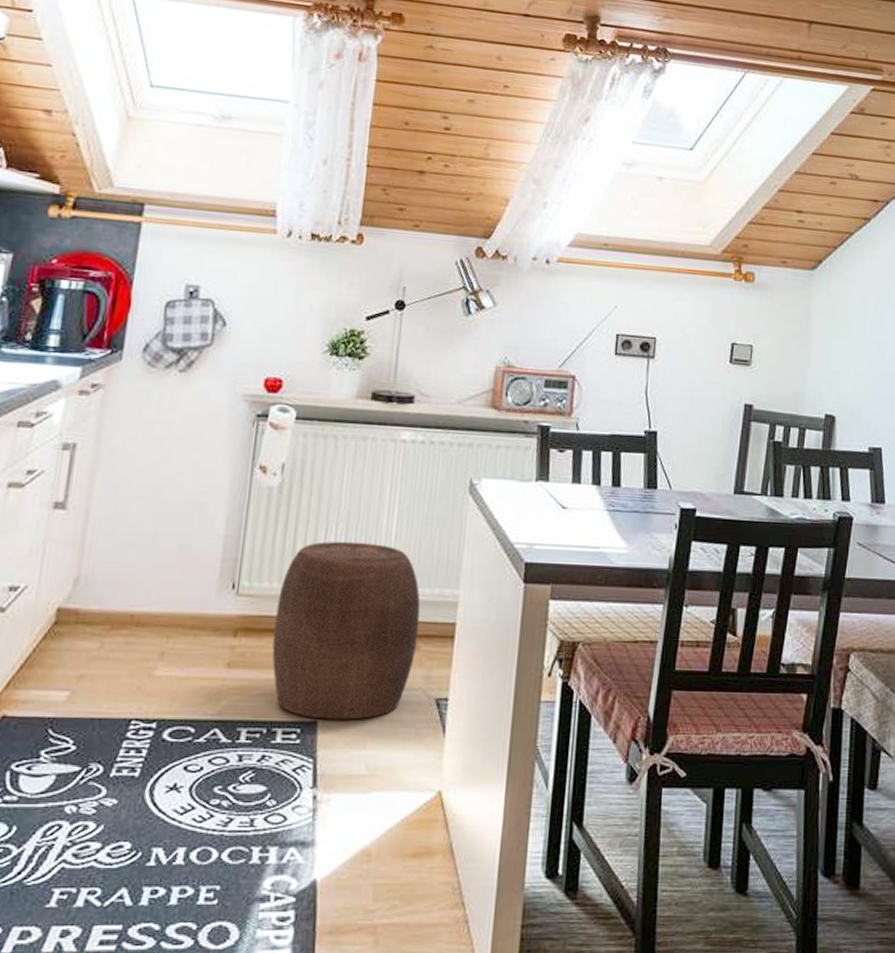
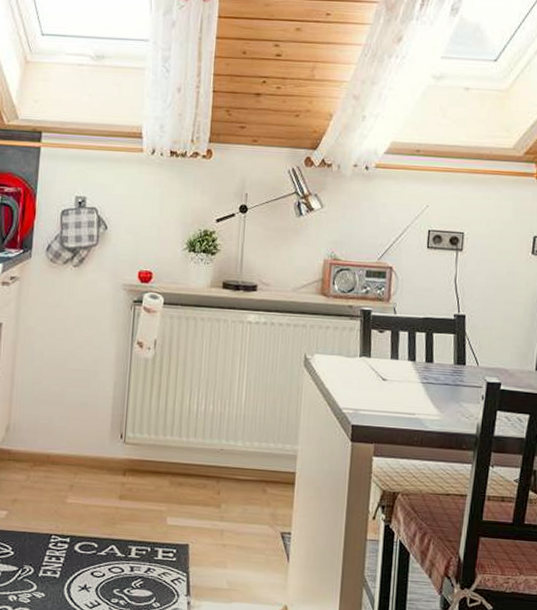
stool: present [272,541,421,720] -> none [152,403,267,545]

